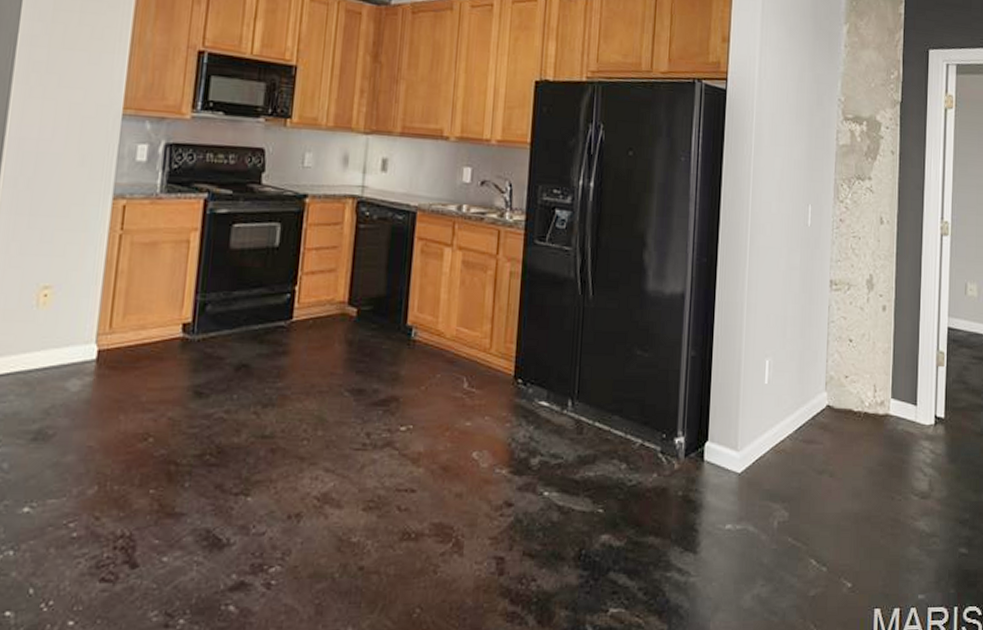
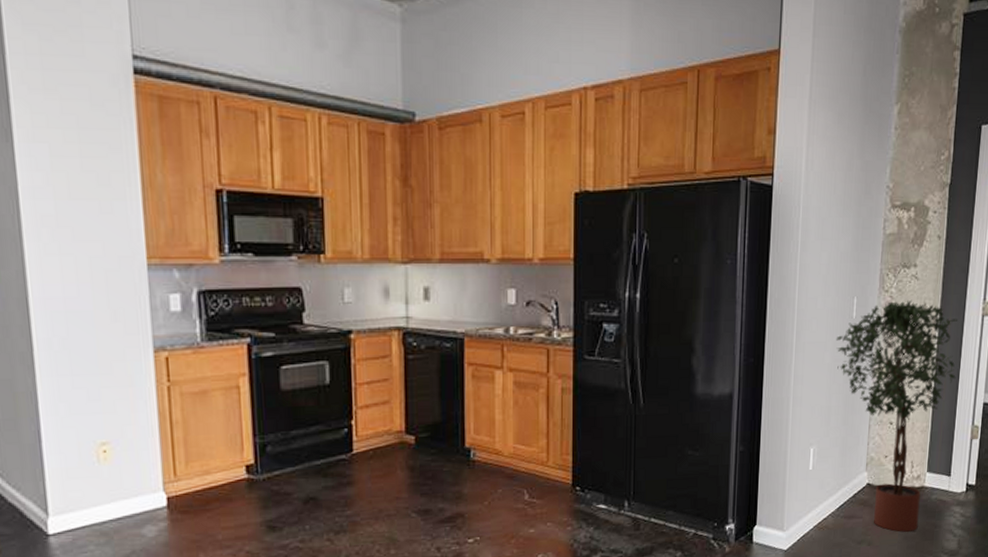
potted tree: none [790,212,917,465] -> present [835,300,958,532]

